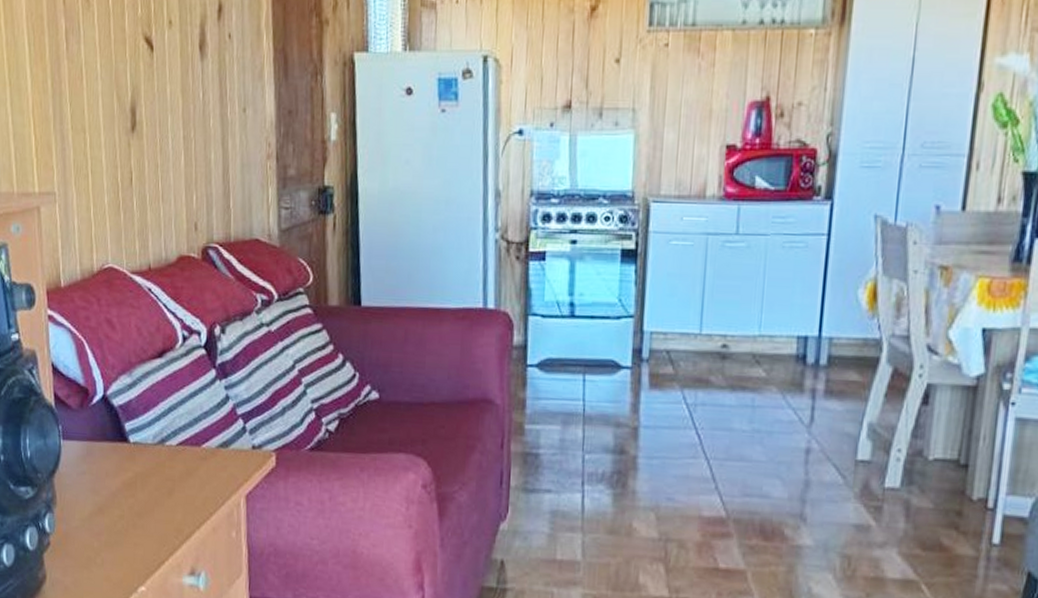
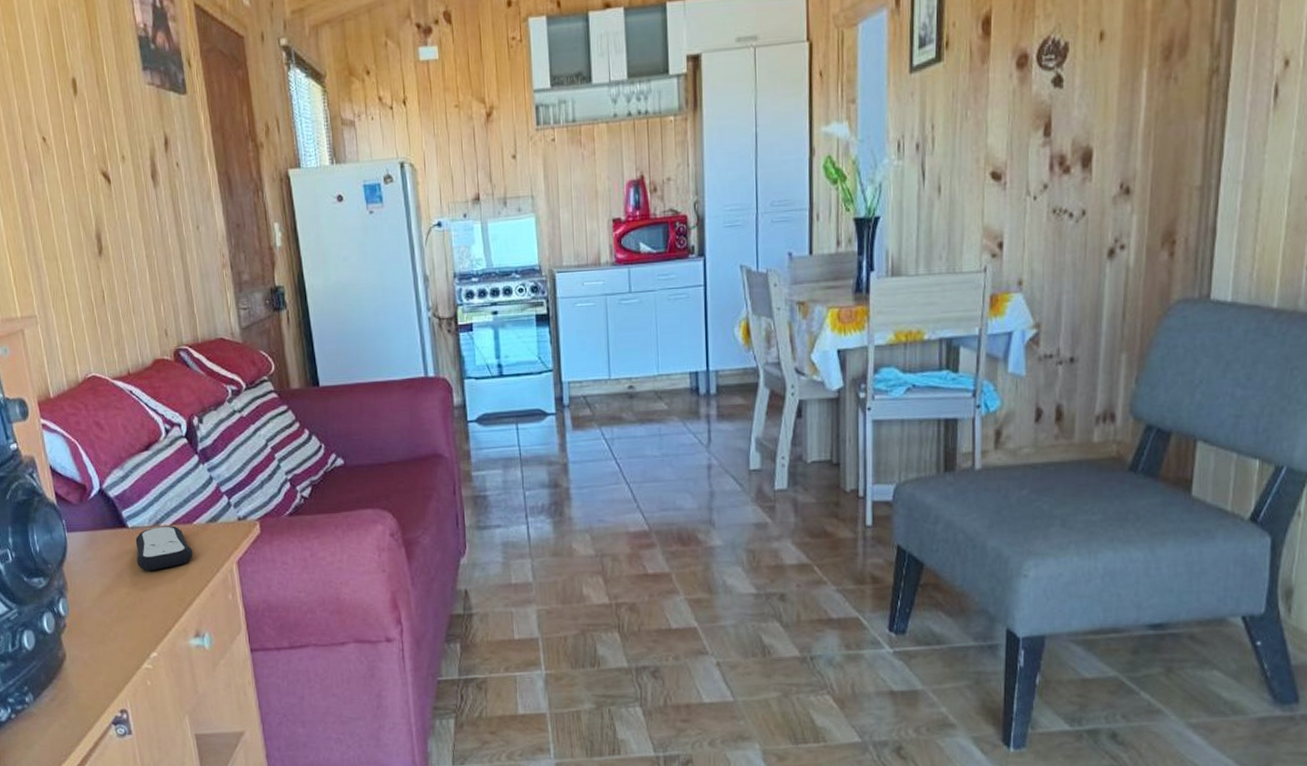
remote control: none [135,445,198,494] -> present [135,526,194,570]

